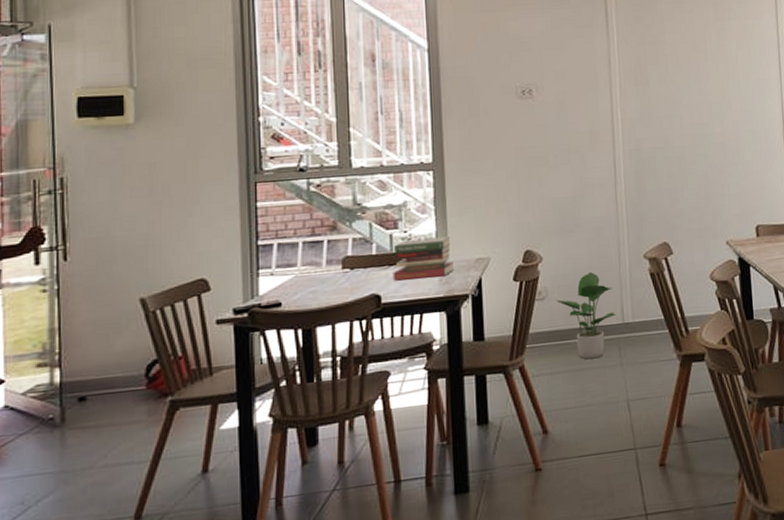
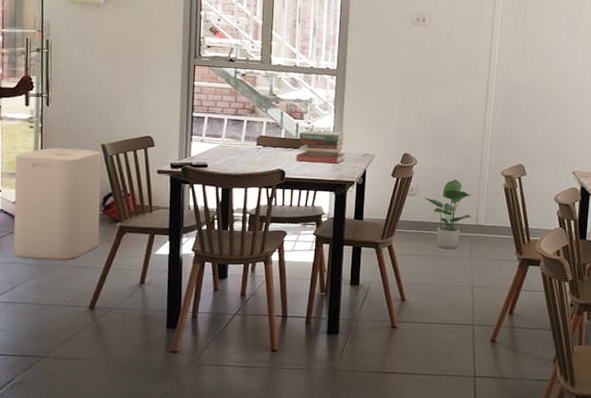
trash can: none [22,307,143,467] -> present [13,147,102,261]

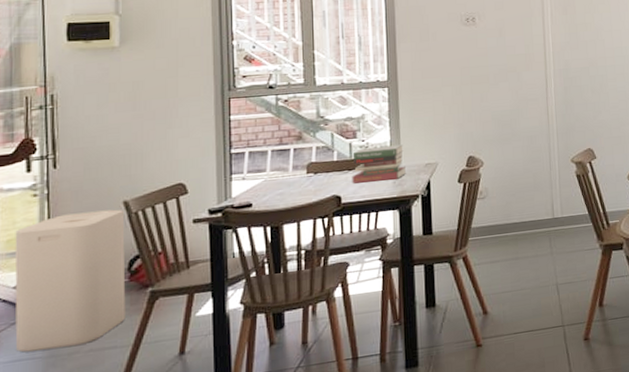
potted plant: present [424,179,472,249] -> none [495,174,547,250]

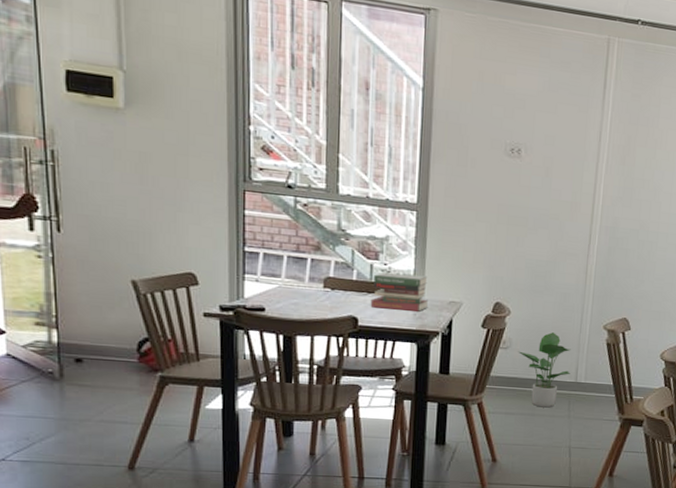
trash can: present [14,209,126,353] -> none [21,282,135,414]
potted plant: none [495,174,547,250] -> present [518,332,571,408]

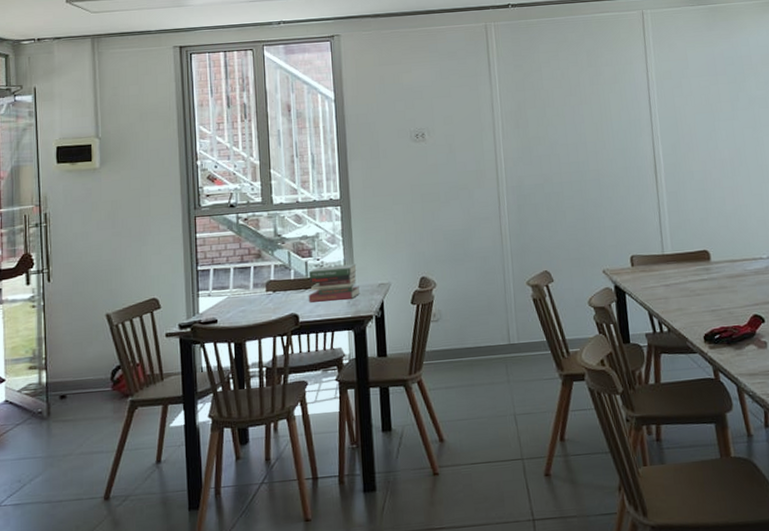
potted plant: present [518,332,571,408] -> none [449,297,503,376]

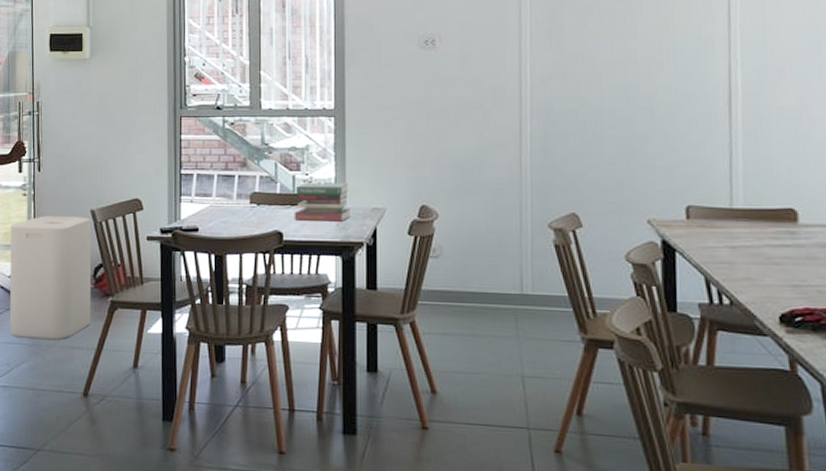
trash can: none [18,321,110,452] -> present [9,216,92,340]

